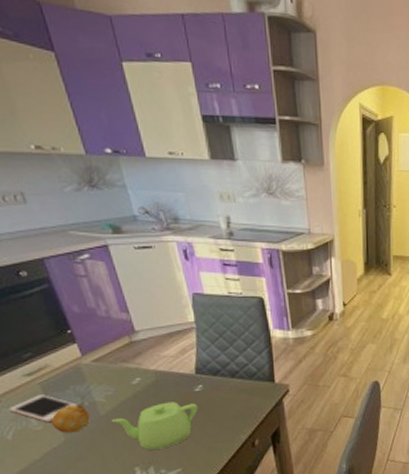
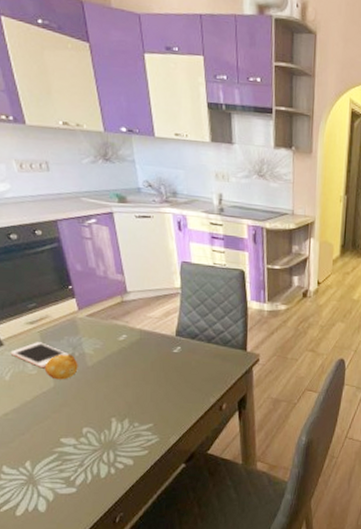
teapot: present [111,402,198,450] -> none [96,360,174,403]

